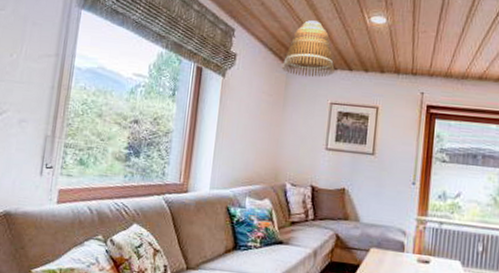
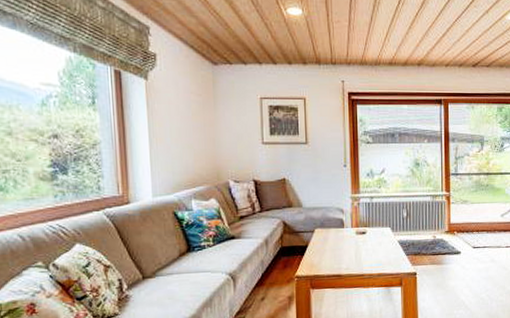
lamp shade: present [281,20,335,77] -> none [206,14,260,73]

